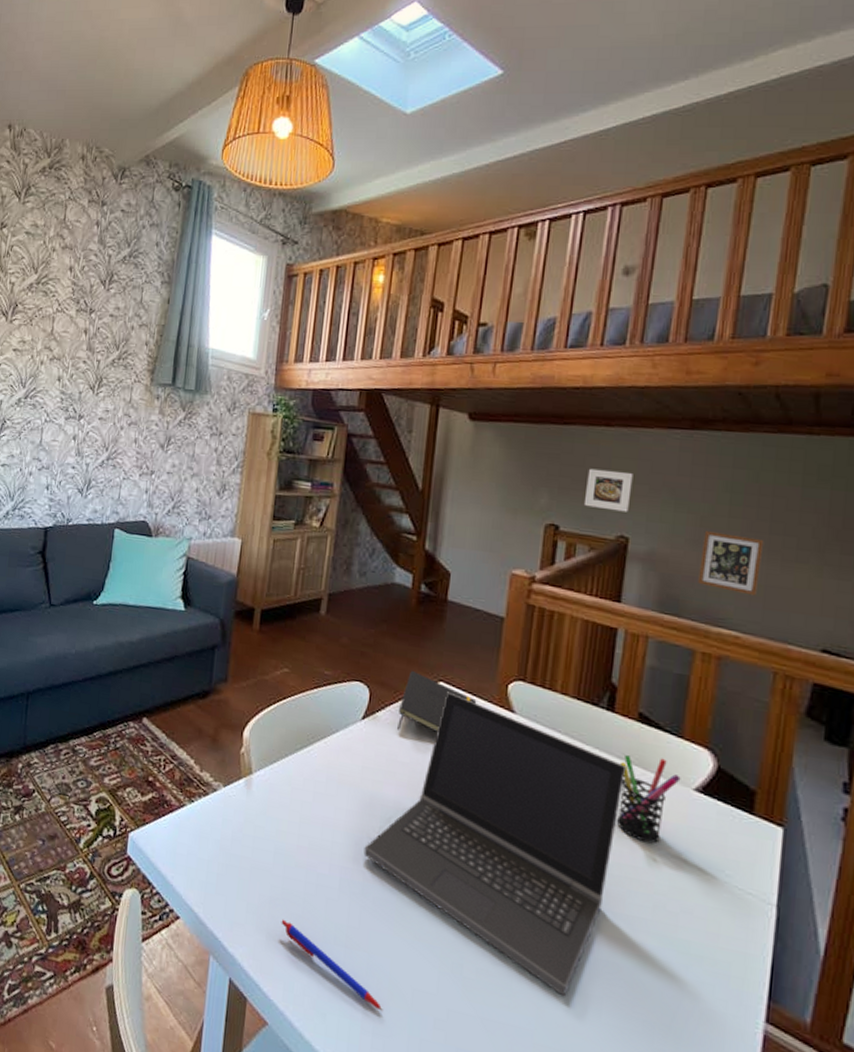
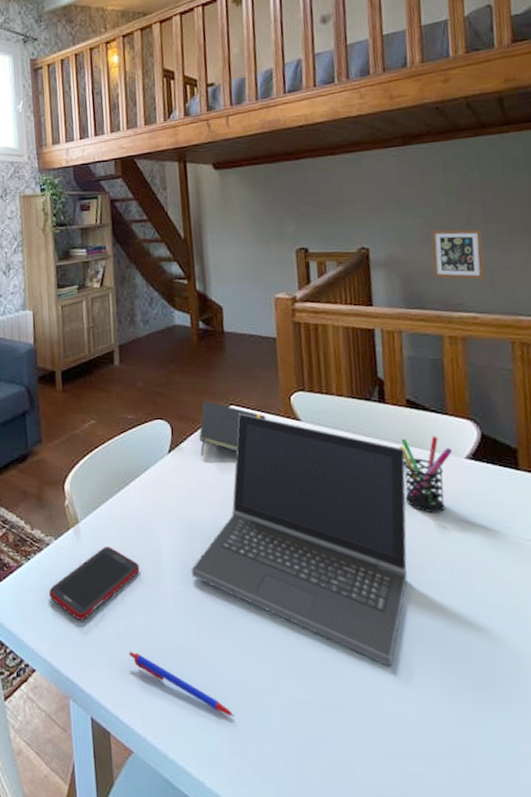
cell phone: none [207,804,309,876] -> present [49,547,140,620]
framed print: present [583,468,633,512] -> none [323,192,364,228]

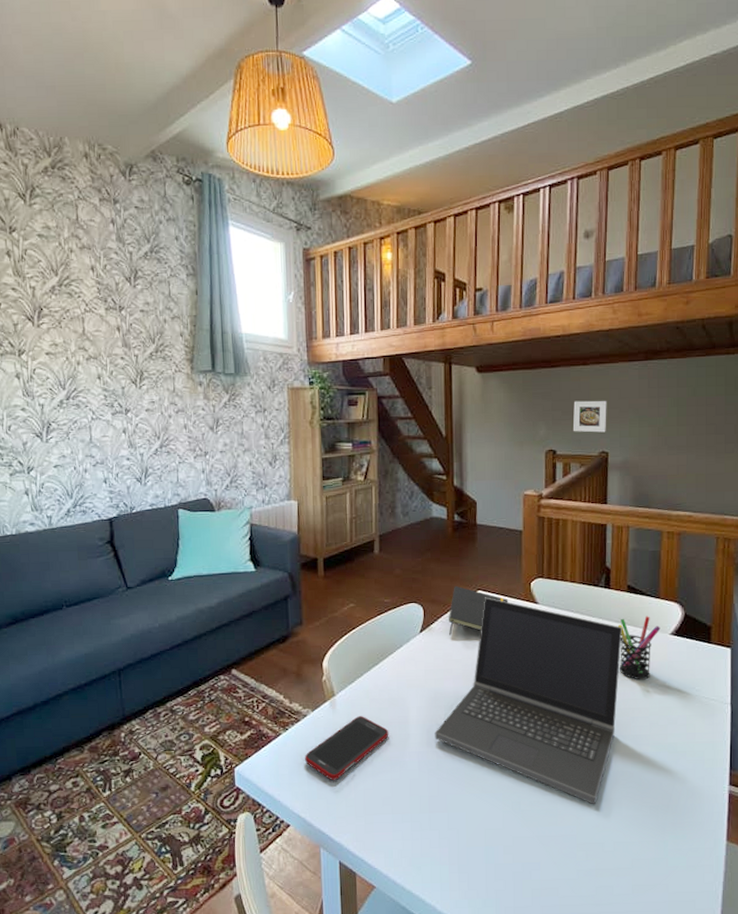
pen: present [128,651,234,717] -> none [375,804,464,853]
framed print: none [323,192,364,228] -> present [572,400,607,433]
picture frame: present [430,229,484,280] -> none [660,438,703,483]

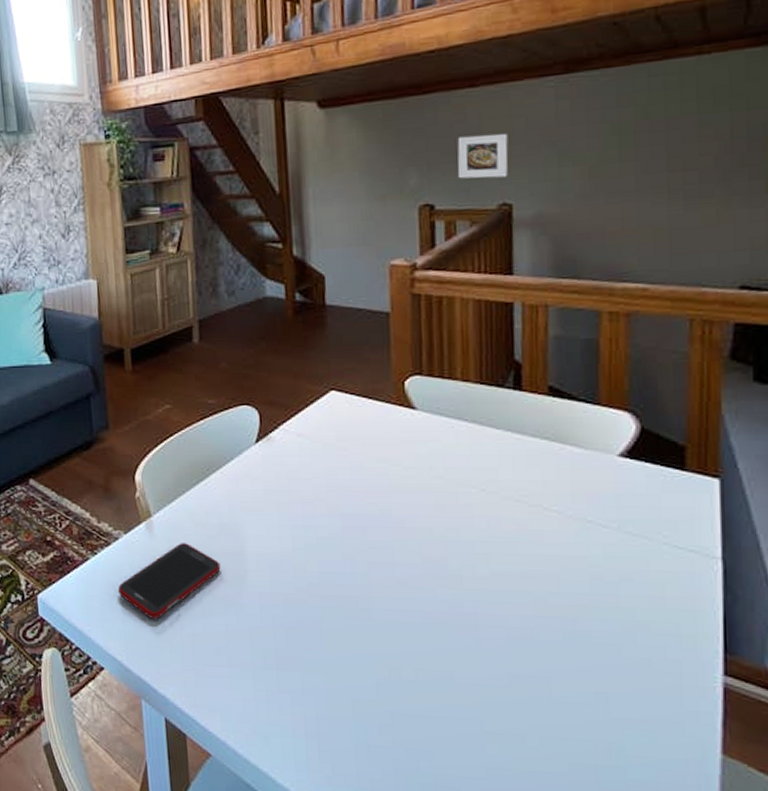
laptop computer: present [434,597,622,805] -> none [280,399,543,683]
notepad: present [448,585,509,635] -> none [292,384,374,447]
pen holder: present [618,616,661,680] -> none [536,429,603,518]

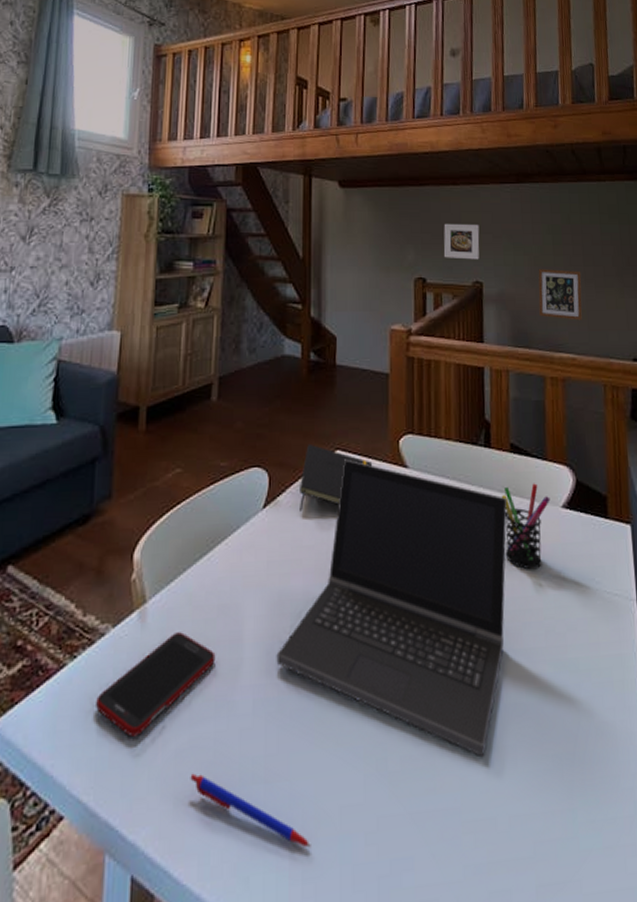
pen: none [207,653,326,726] -> present [190,773,311,848]
laptop computer: none [280,399,543,683] -> present [276,459,507,758]
notepad: none [292,384,374,447] -> present [298,443,373,511]
pen holder: none [536,429,603,518] -> present [502,483,550,570]
picture frame: none [594,179,663,243] -> present [538,269,582,321]

